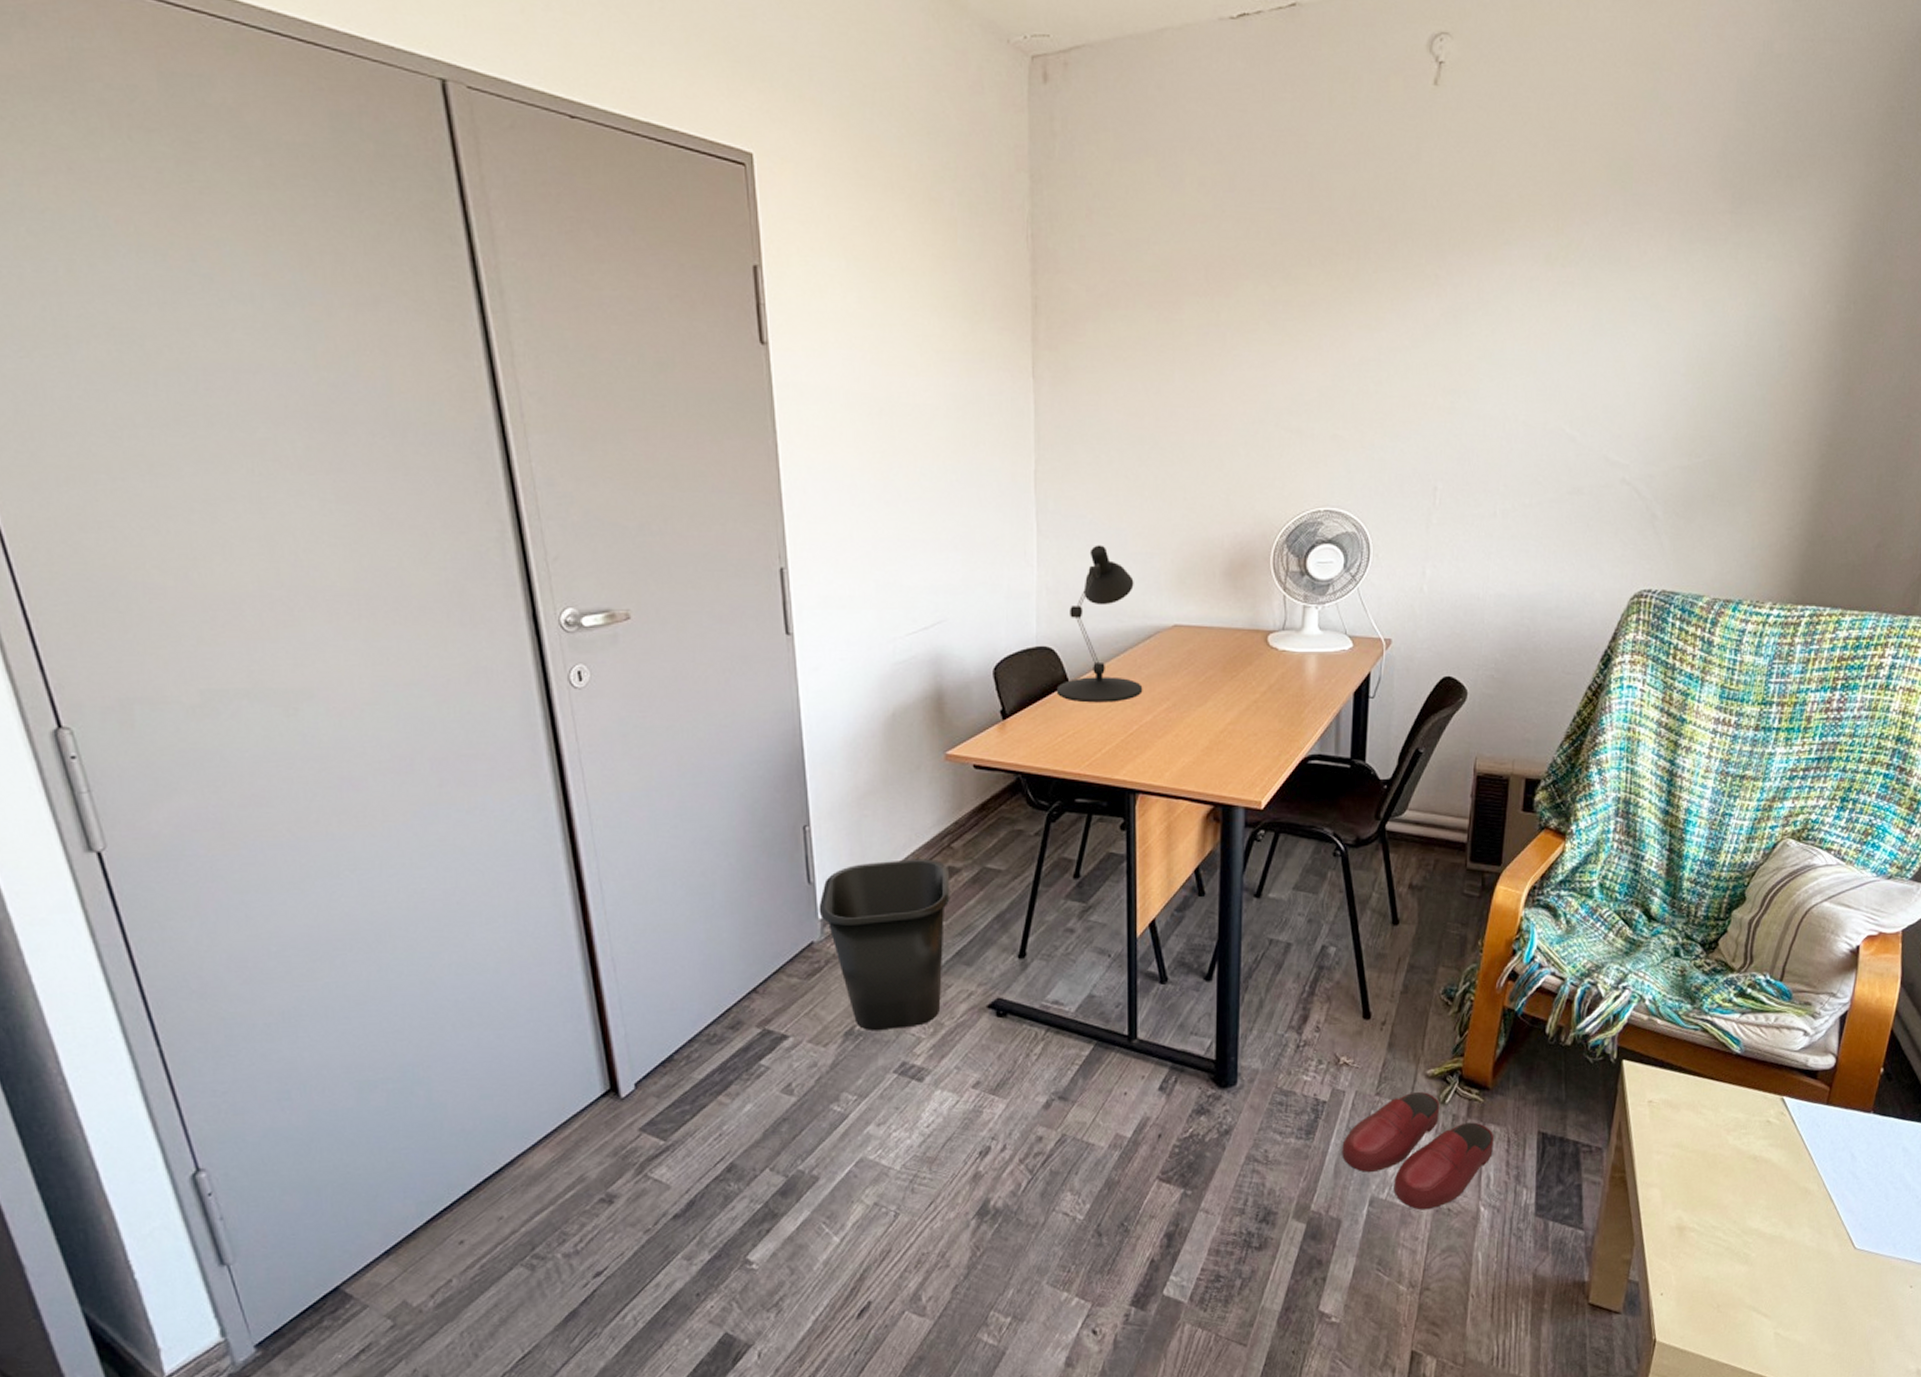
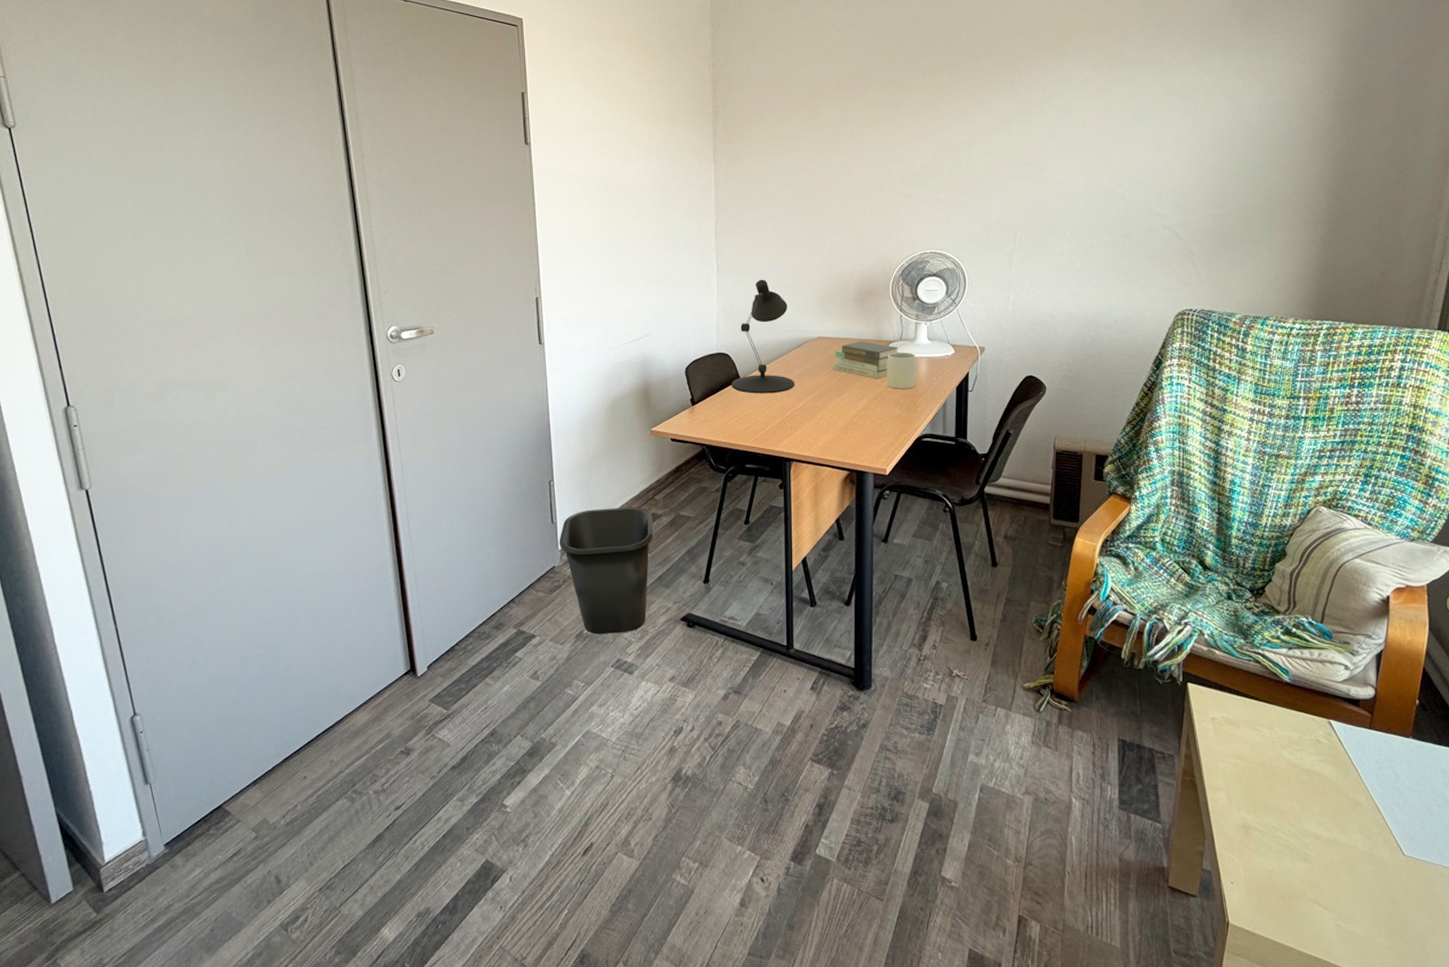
books: none [1191,631,1281,682] -> present [831,341,899,379]
mug: none [1263,646,1304,695] -> present [886,352,917,389]
slippers: present [1342,1091,1495,1210] -> none [957,700,1082,798]

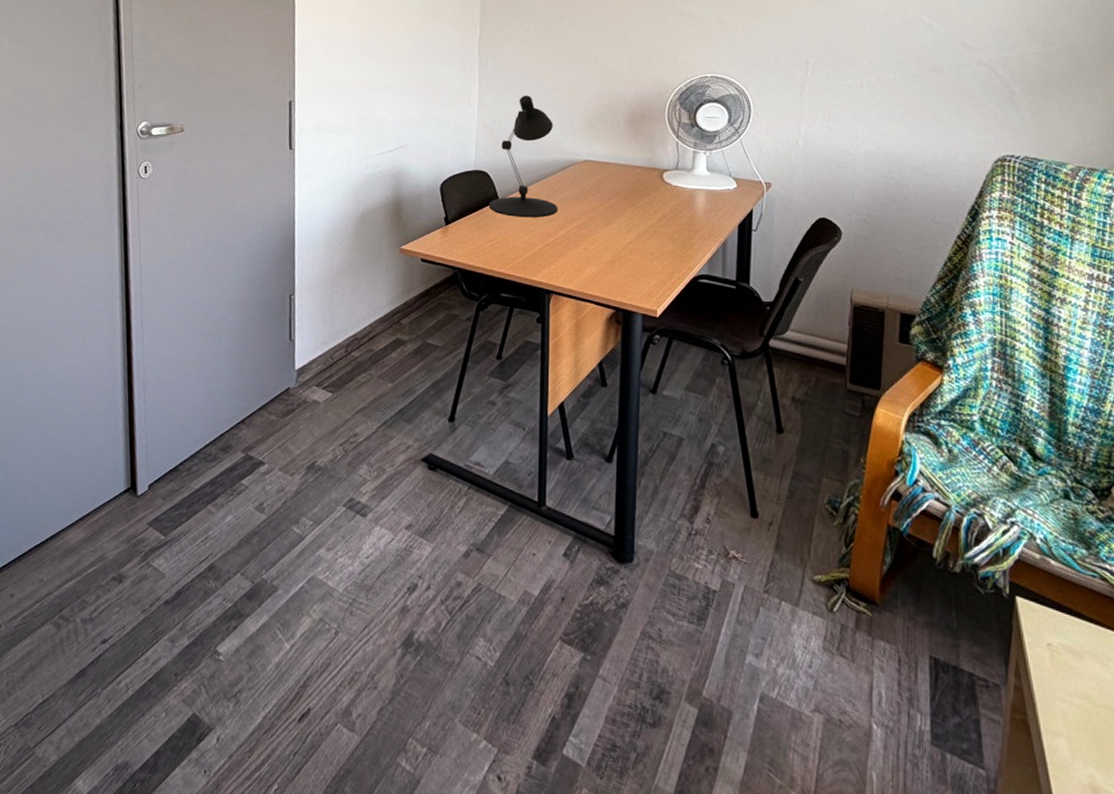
waste bin: present [559,507,654,634] -> none [295,329,398,469]
books: present [831,341,899,379] -> none [598,167,674,210]
mug: present [886,352,917,389] -> none [659,182,694,224]

